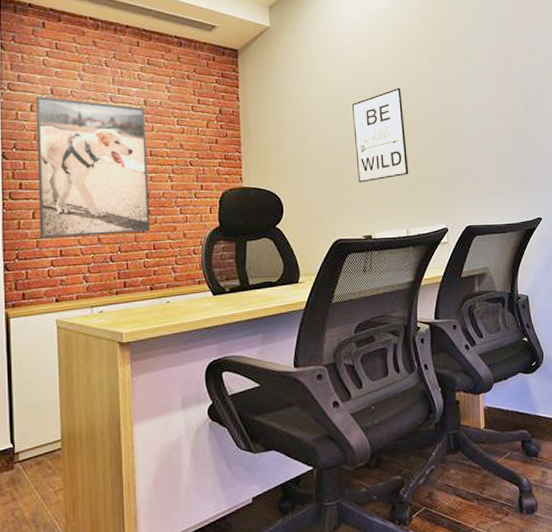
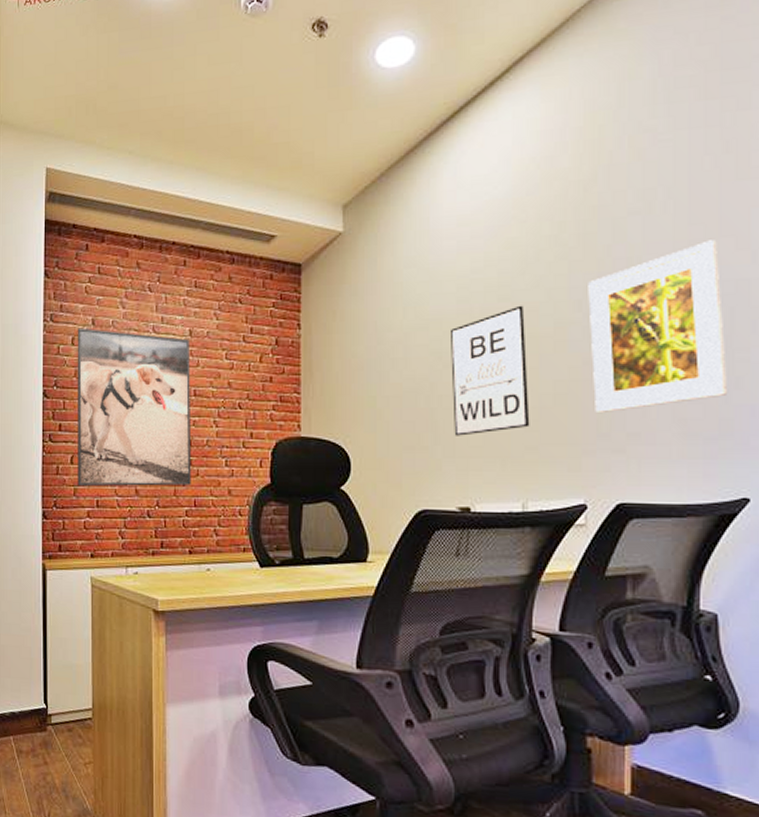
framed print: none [441,48,527,163] -> present [588,240,729,412]

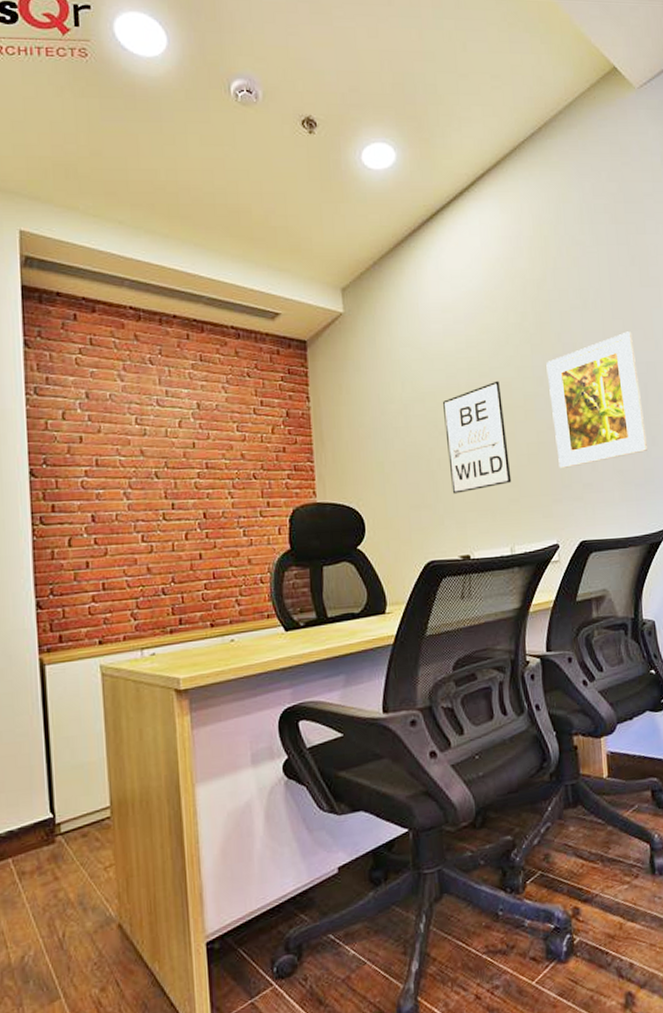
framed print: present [77,328,192,487] -> none [68,401,209,570]

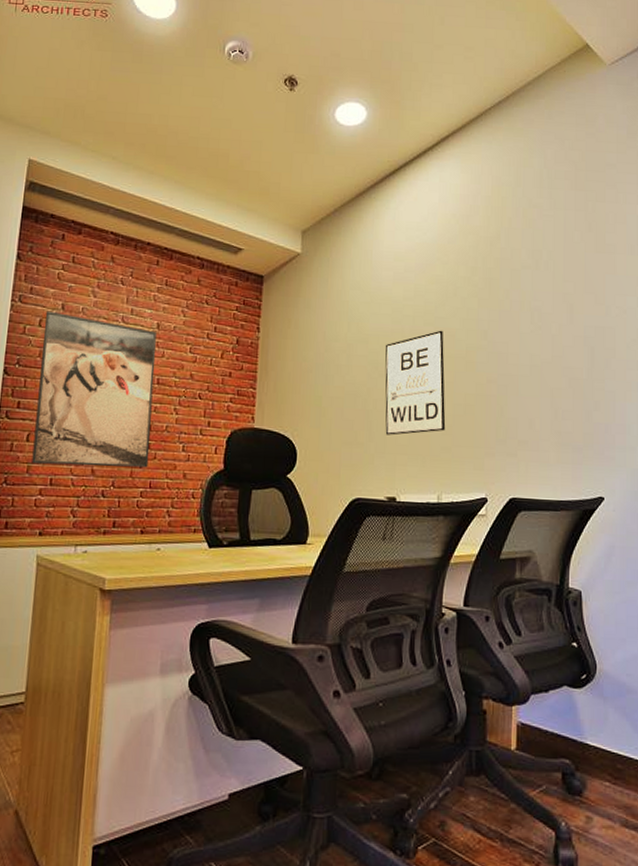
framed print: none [68,401,209,570] -> present [32,311,157,468]
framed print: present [546,331,648,468] -> none [492,295,590,423]

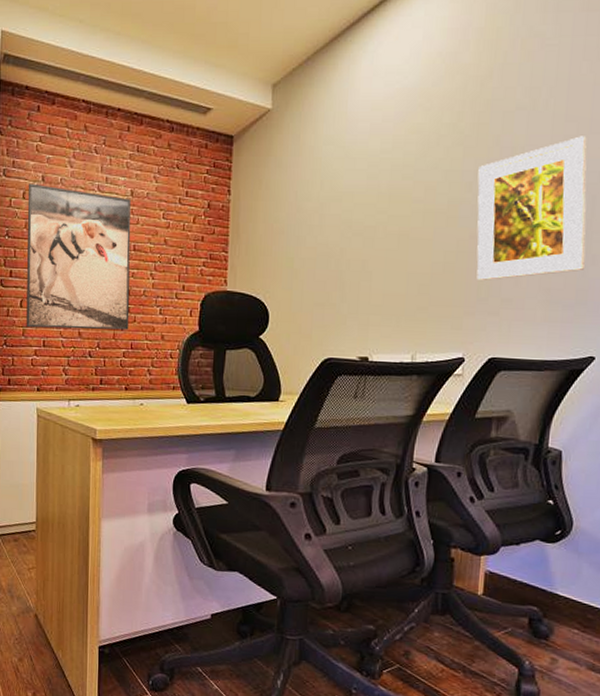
wall art: present [385,330,446,436] -> none [358,184,424,296]
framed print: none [492,295,590,423] -> present [477,136,587,280]

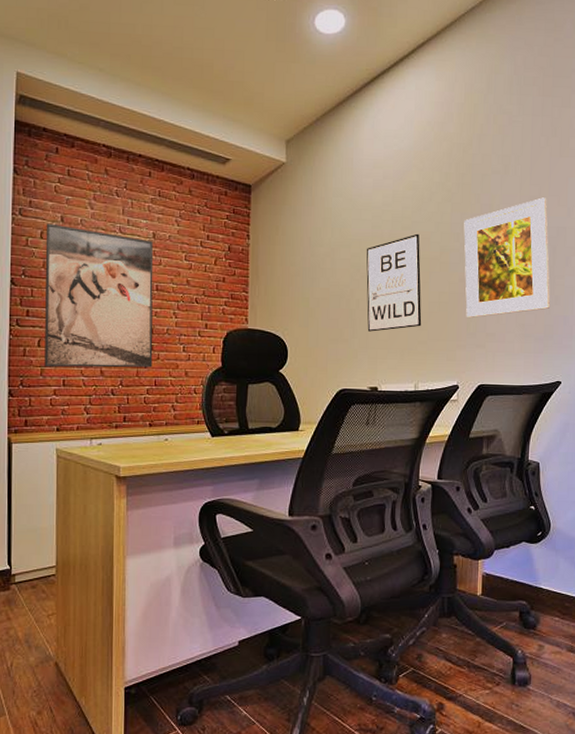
wall art: none [358,184,424,296] -> present [366,233,422,332]

